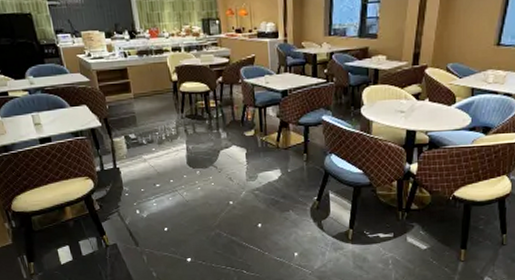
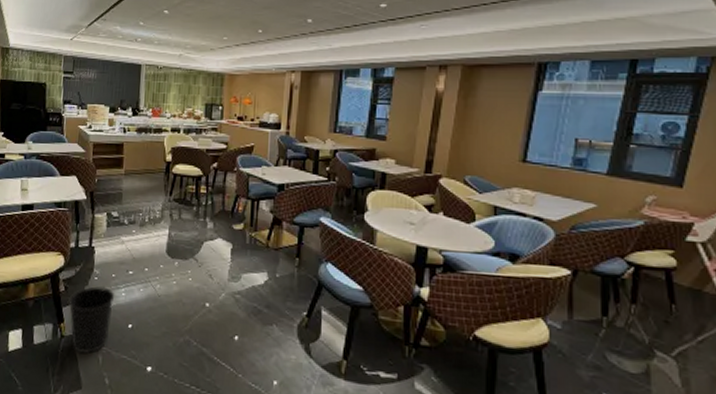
wastebasket: none [105,201,149,256] -> present [68,286,115,354]

